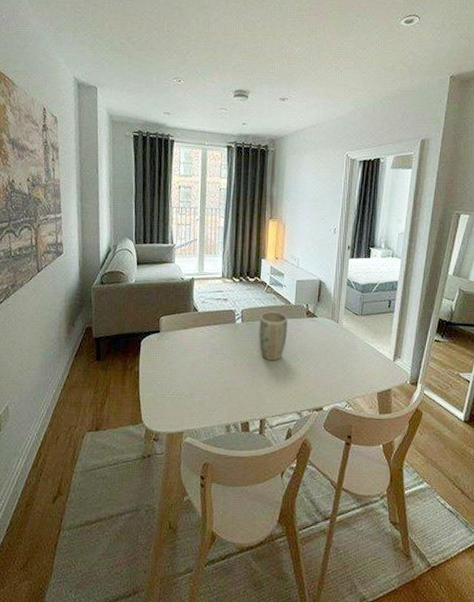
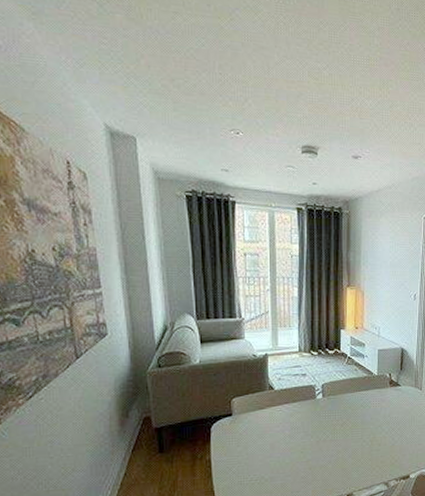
plant pot: present [258,311,288,361] -> none [341,383,371,435]

